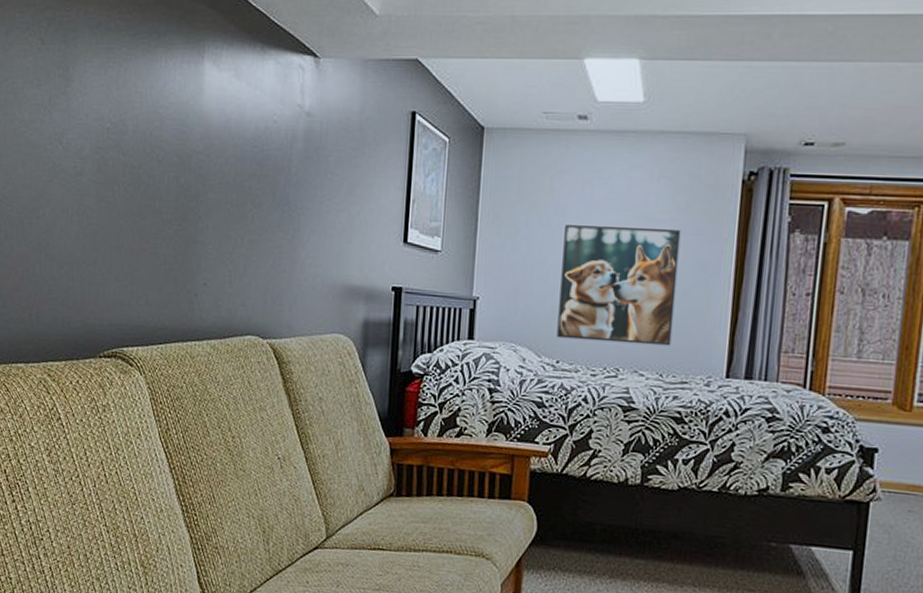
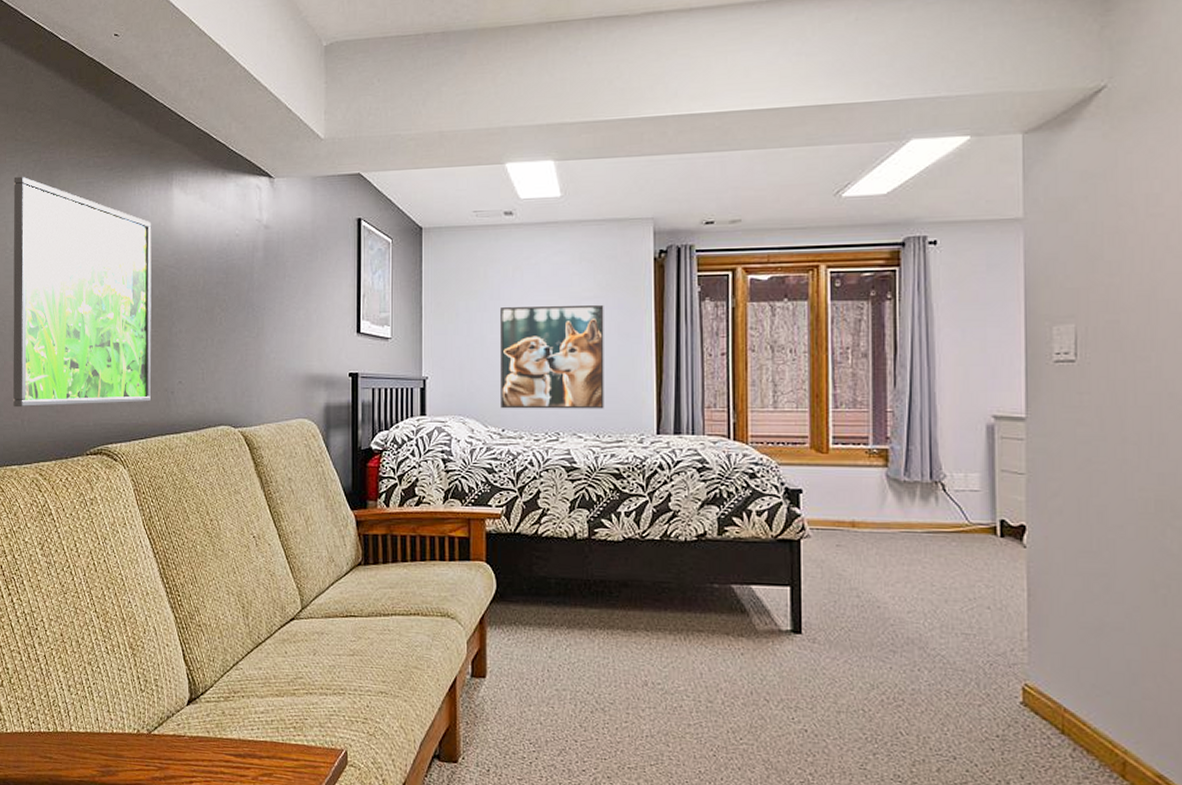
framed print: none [20,36,179,305] -> present [12,176,152,408]

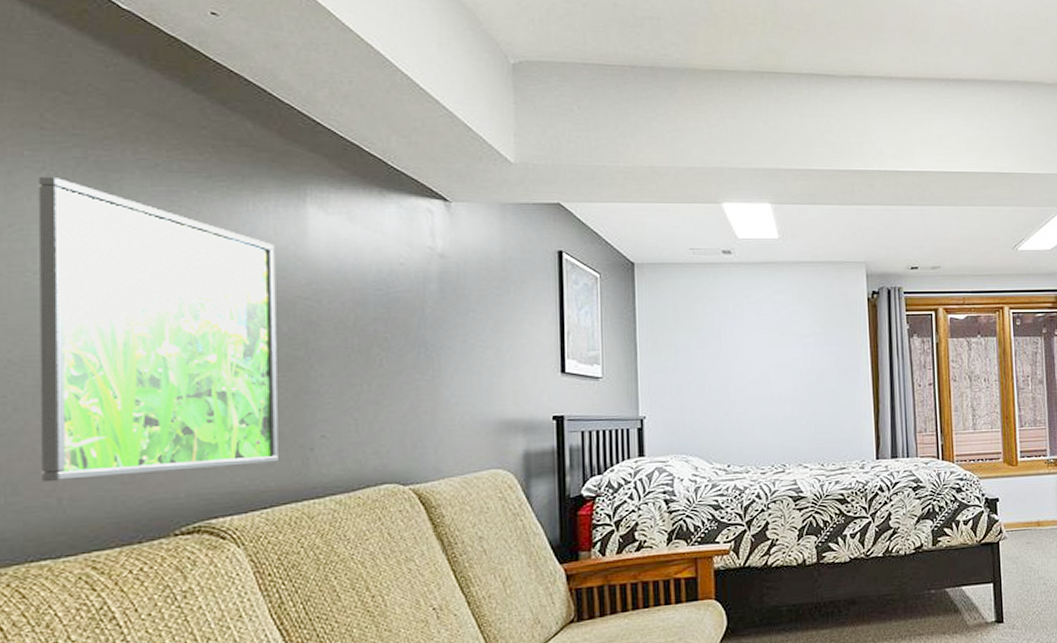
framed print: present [500,305,604,409] -> none [722,342,828,445]

